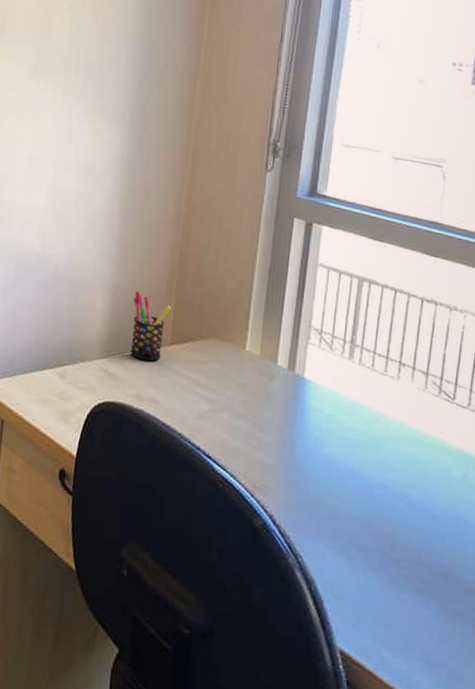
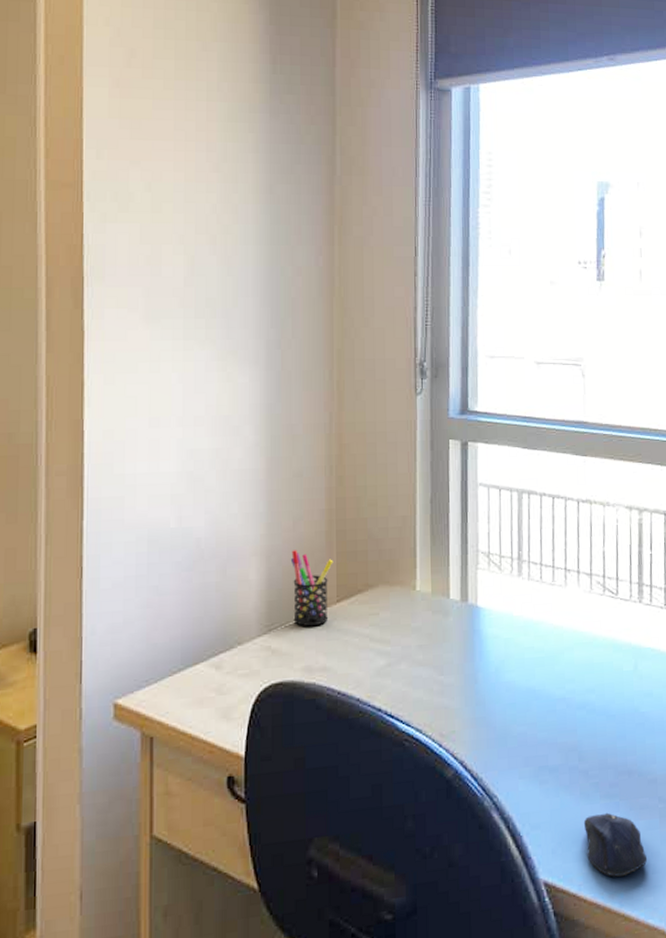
computer mouse: none [388,603,455,673] -> present [583,812,648,878]

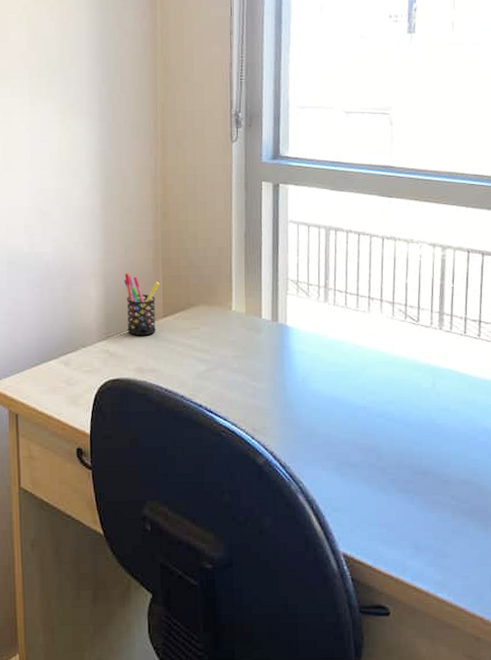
computer mouse: present [583,812,648,878] -> none [380,504,439,557]

